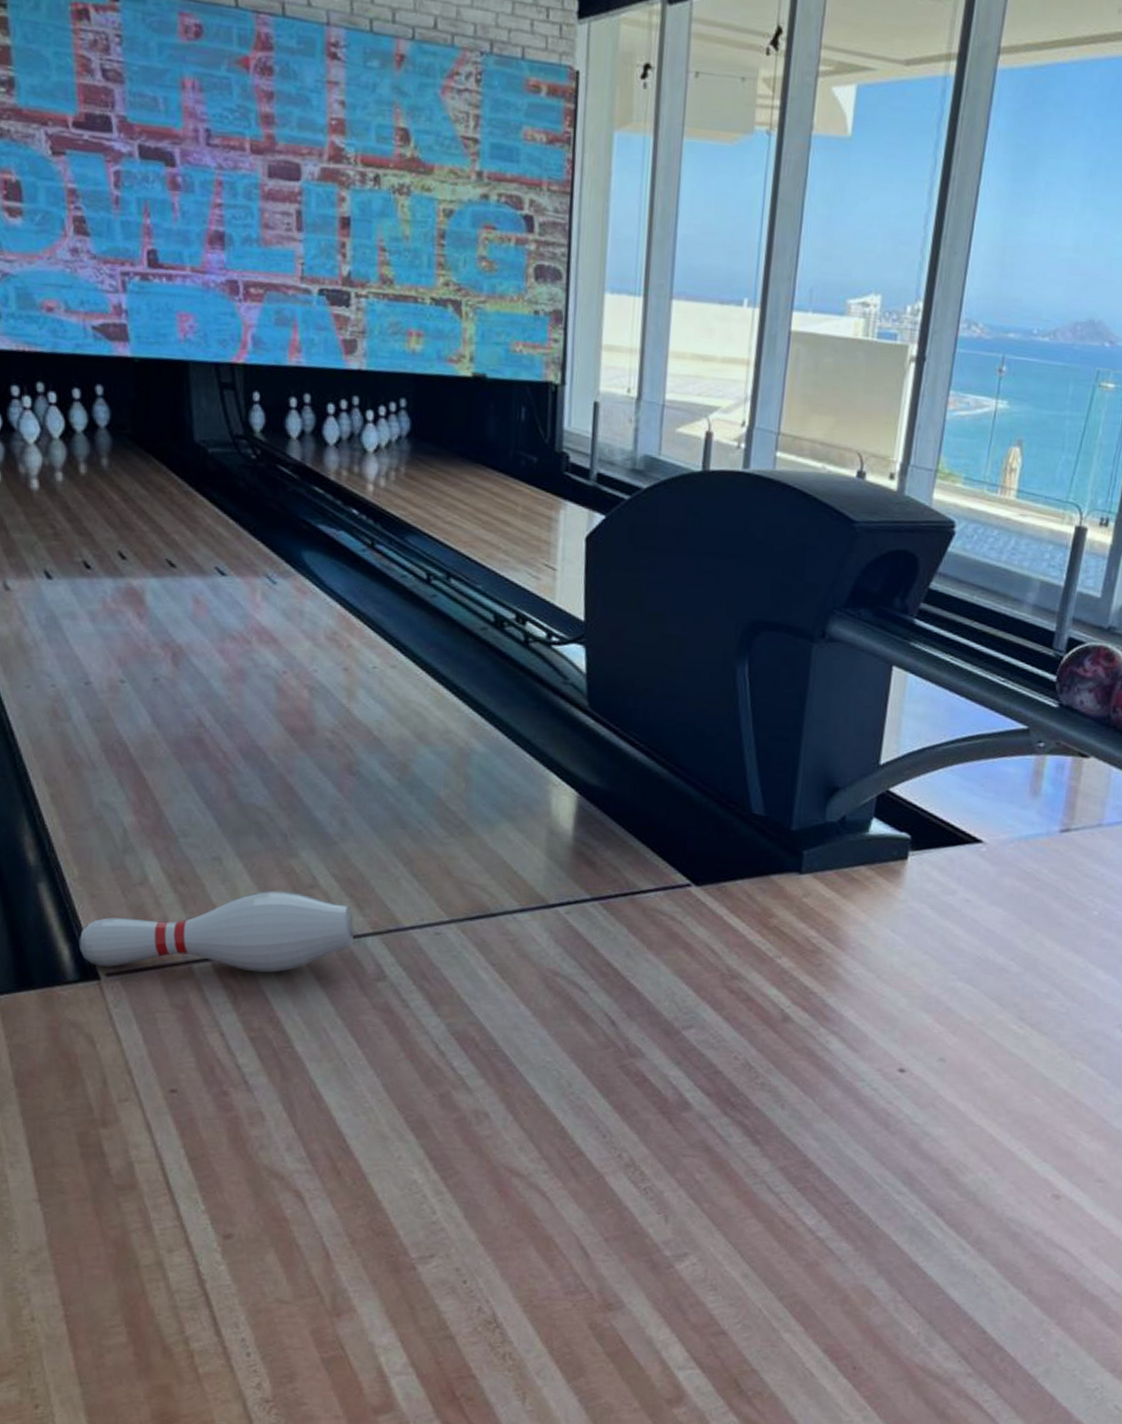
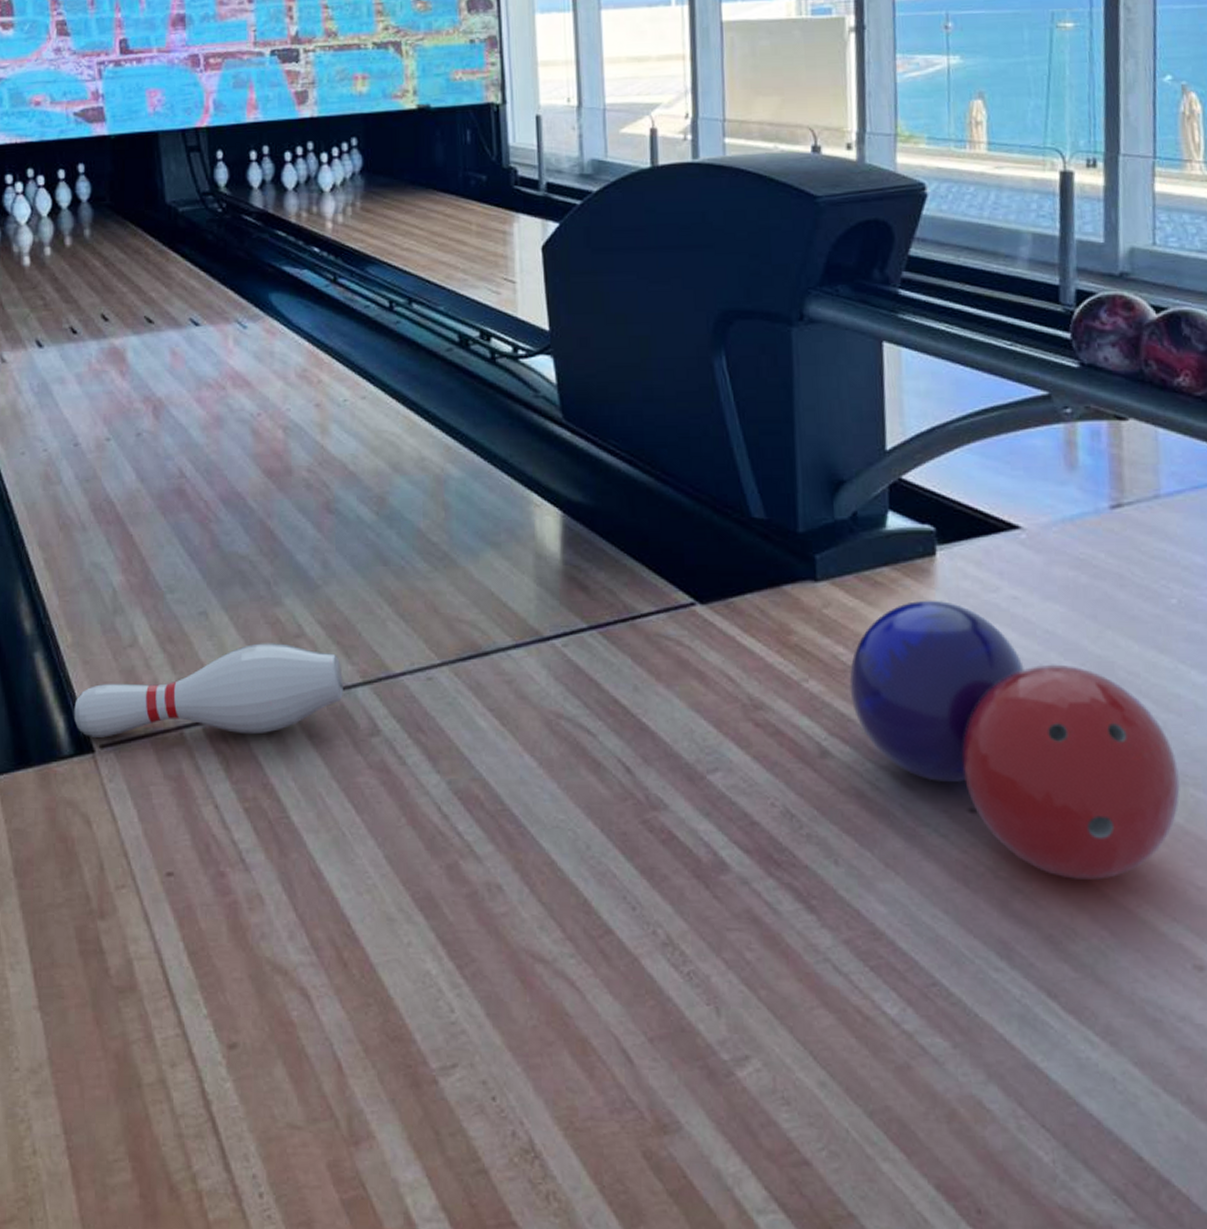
bowling ball: none [815,896,965,1048] -> present [849,600,1024,782]
bowling ball: none [899,957,1072,1128] -> present [962,664,1180,880]

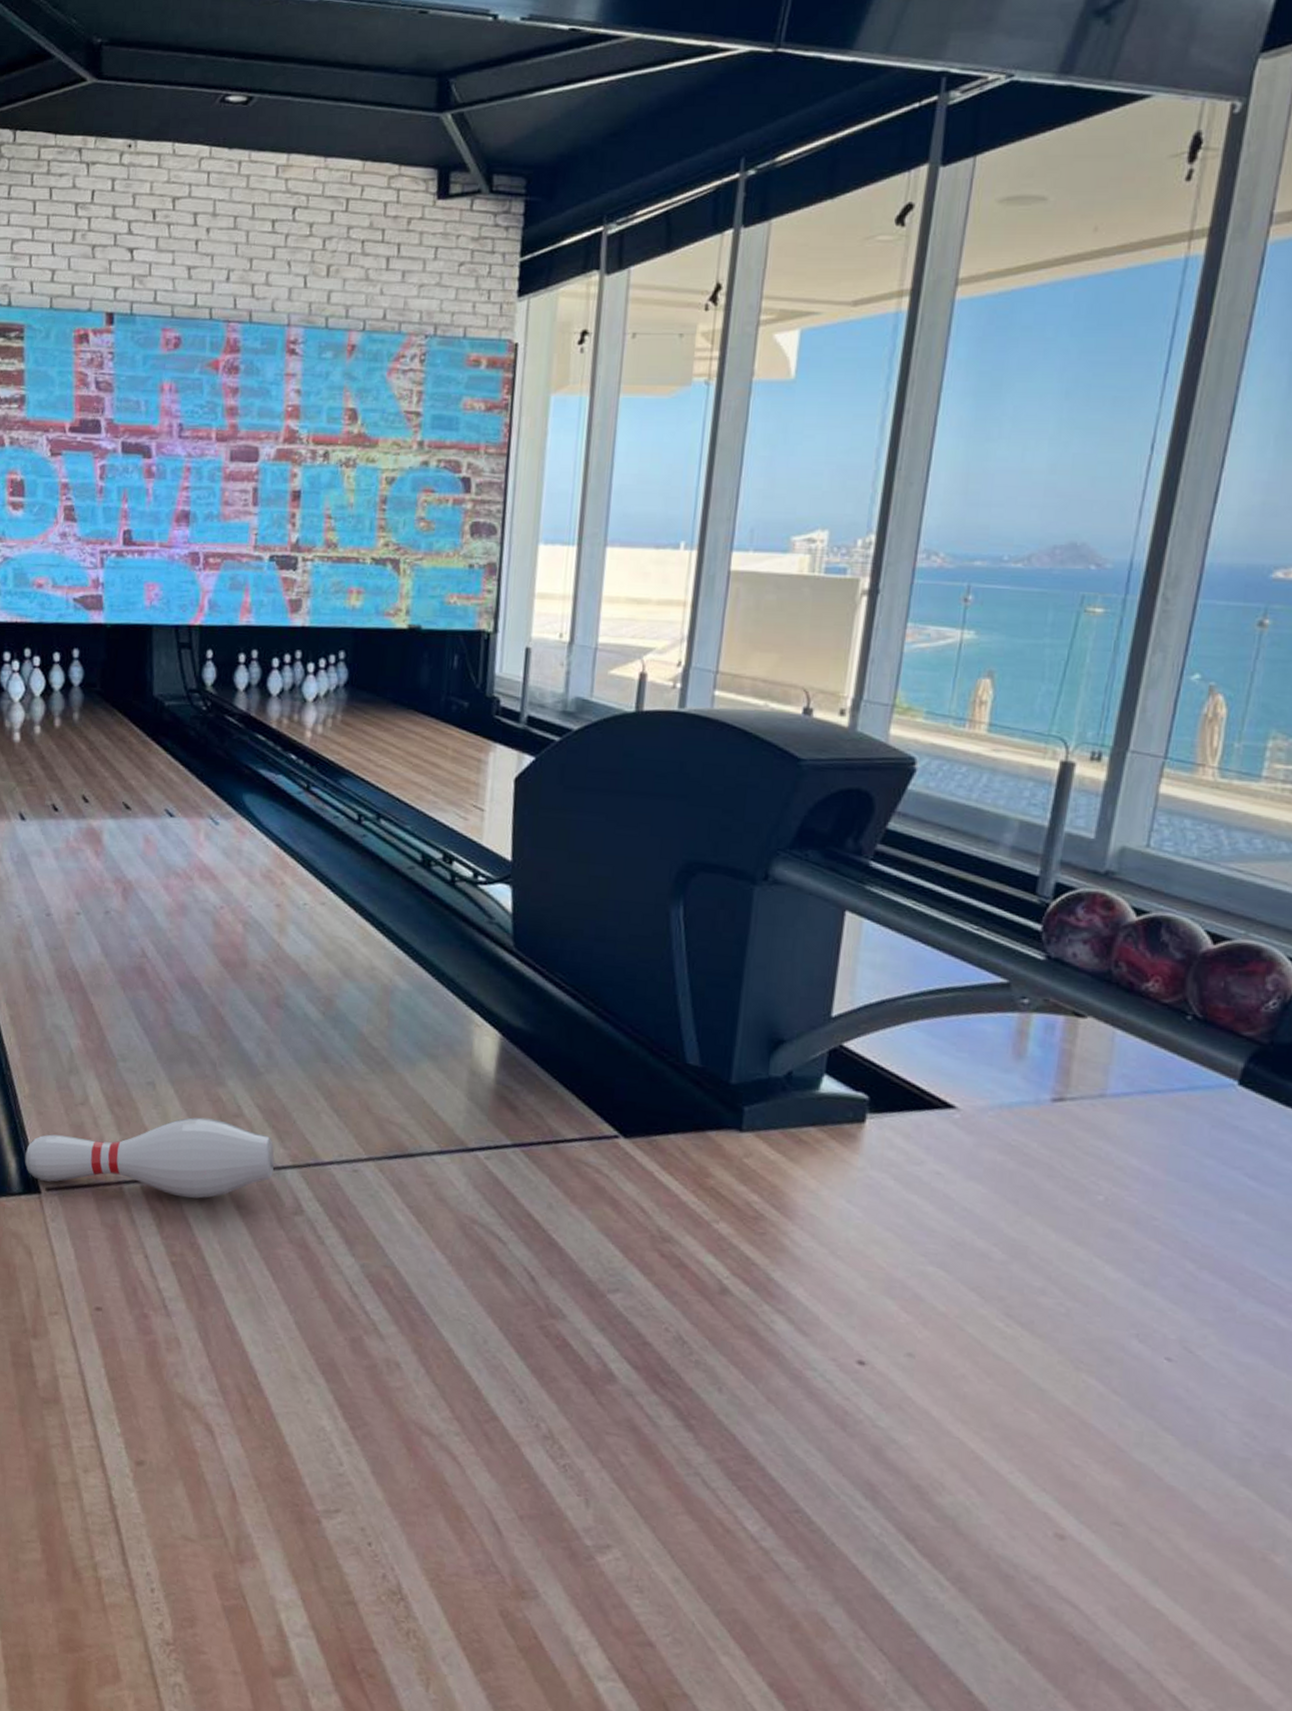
bowling ball: present [849,600,1024,782] -> none [758,1163,936,1336]
bowling ball: present [962,664,1180,880] -> none [857,1239,1075,1444]

